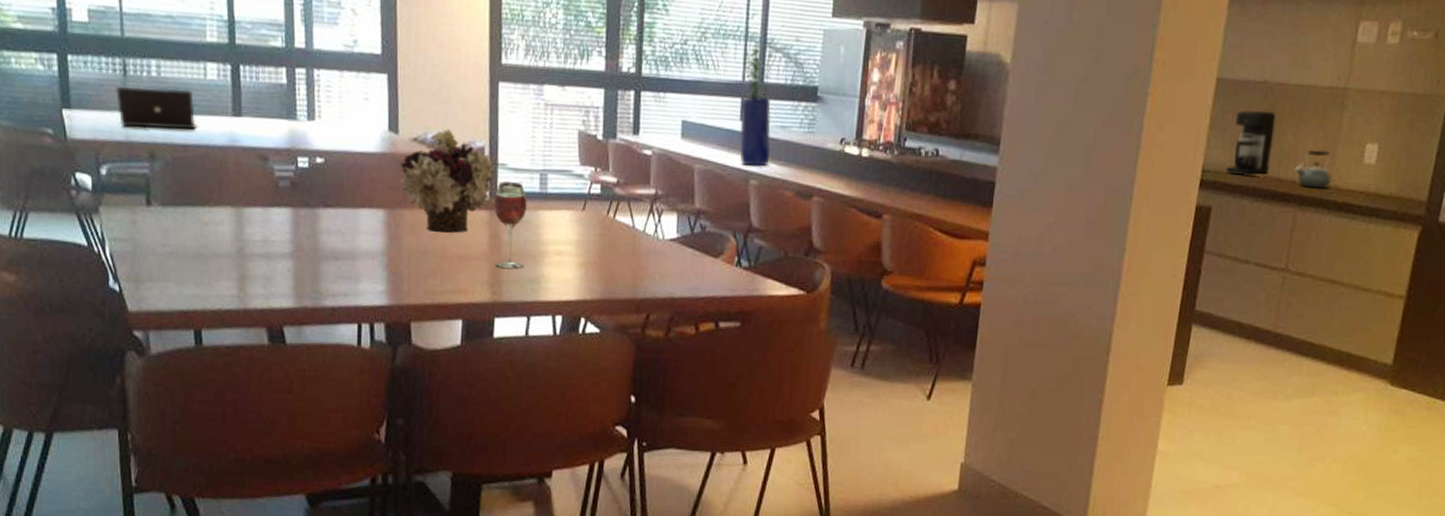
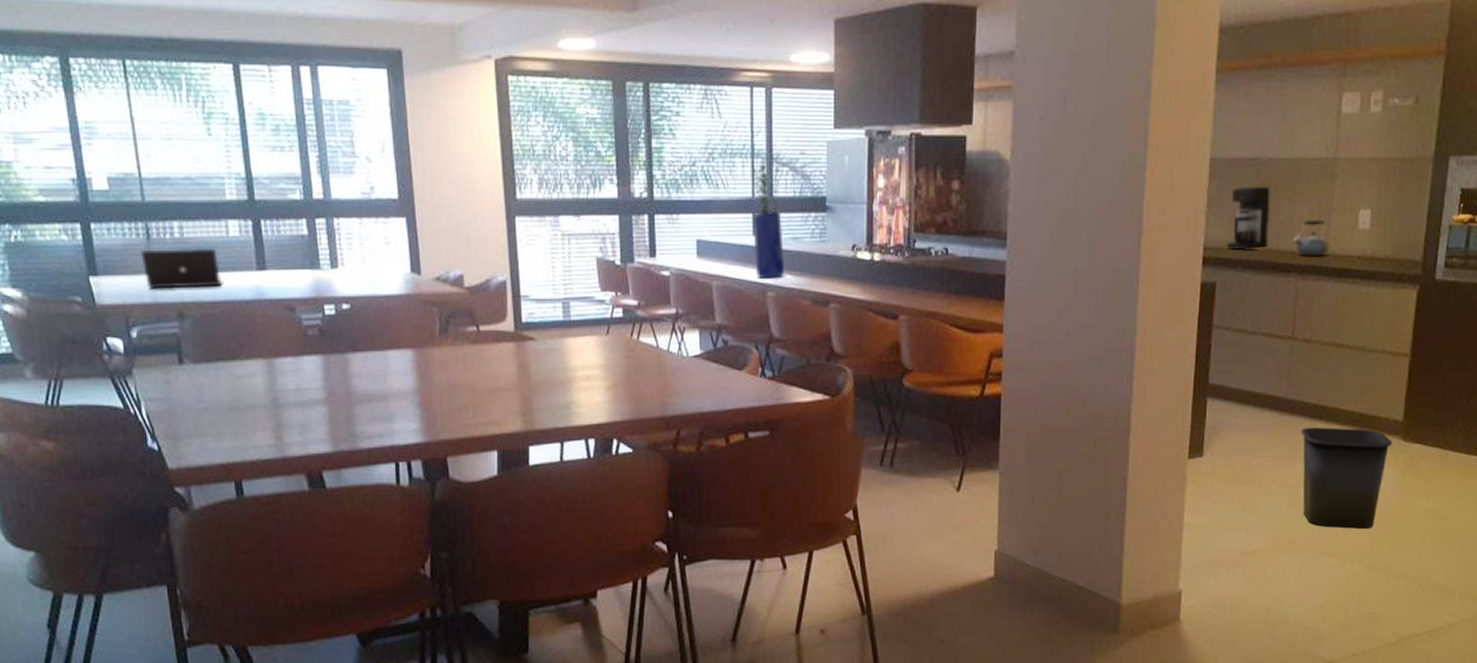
flower arrangement: present [399,129,495,233] -> none [425,266,518,367]
wineglass: present [494,181,527,270] -> none [519,313,553,398]
waste bin: none [1280,363,1380,472] -> present [1301,427,1393,529]

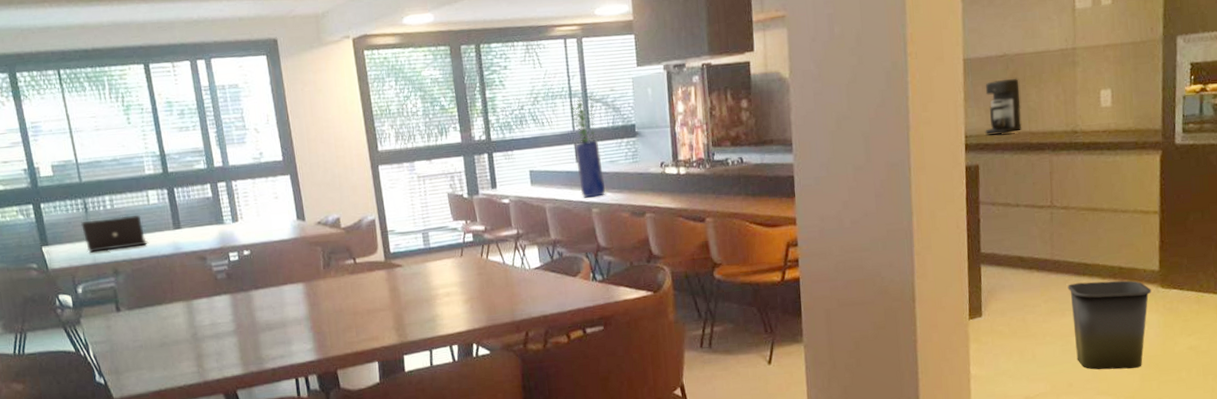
kettle: present [1292,220,1329,257] -> none [1043,102,1076,136]

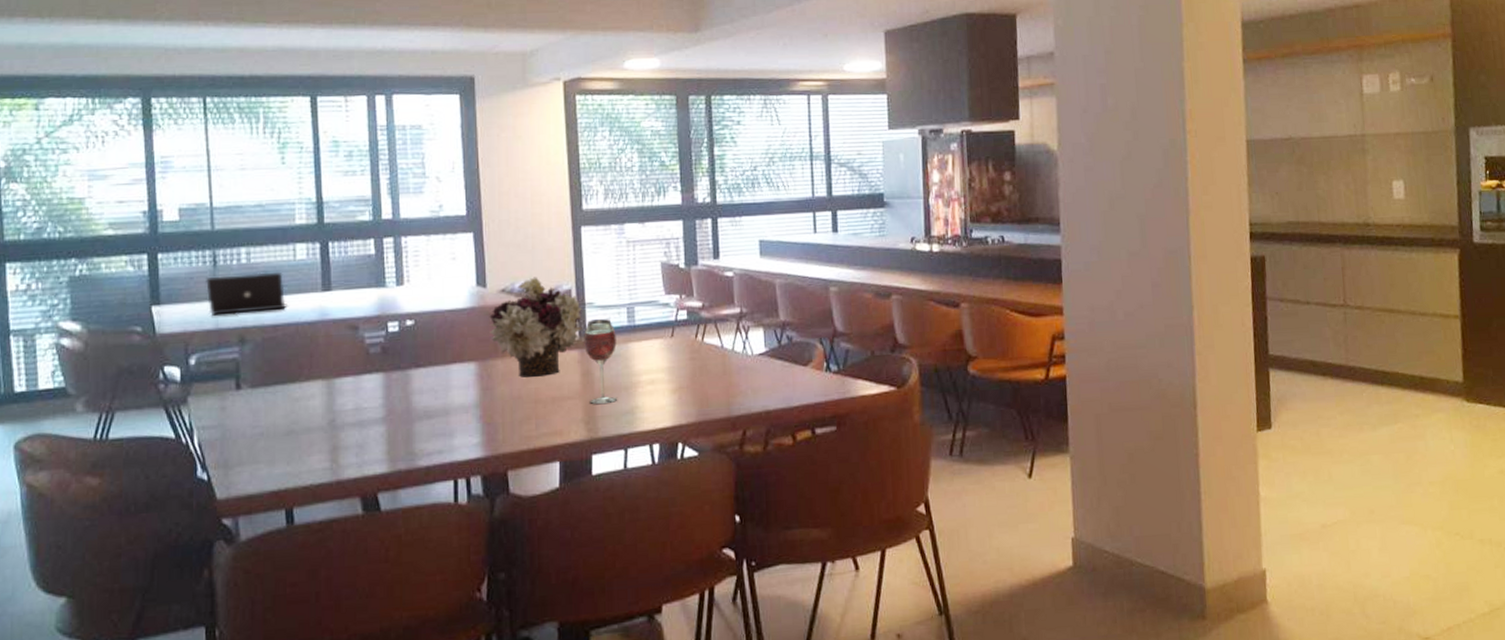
flower arrangement: none [310,210,387,294] -> present [489,277,583,377]
wineglass: none [388,243,420,315] -> present [584,319,617,405]
vase: present [571,91,606,198] -> none [811,154,847,274]
coffee maker: present [985,79,1021,136] -> none [1270,164,1310,225]
waste bin: present [1067,280,1152,370] -> none [1364,392,1456,495]

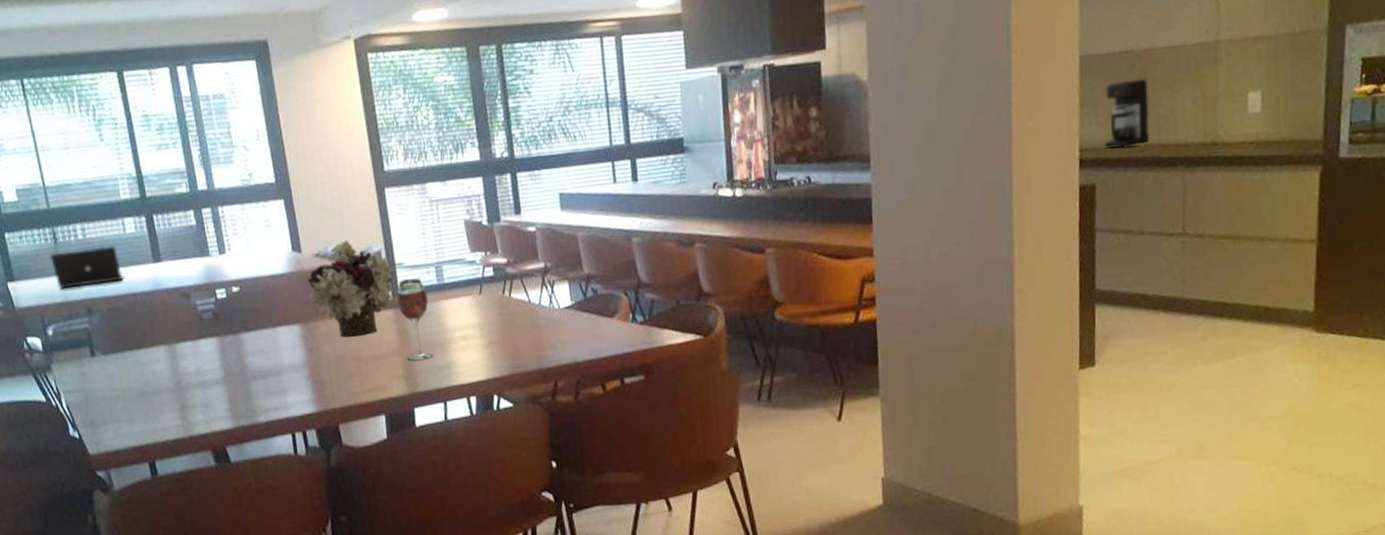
coffee maker: none [1270,164,1310,225] -> present [1104,80,1149,149]

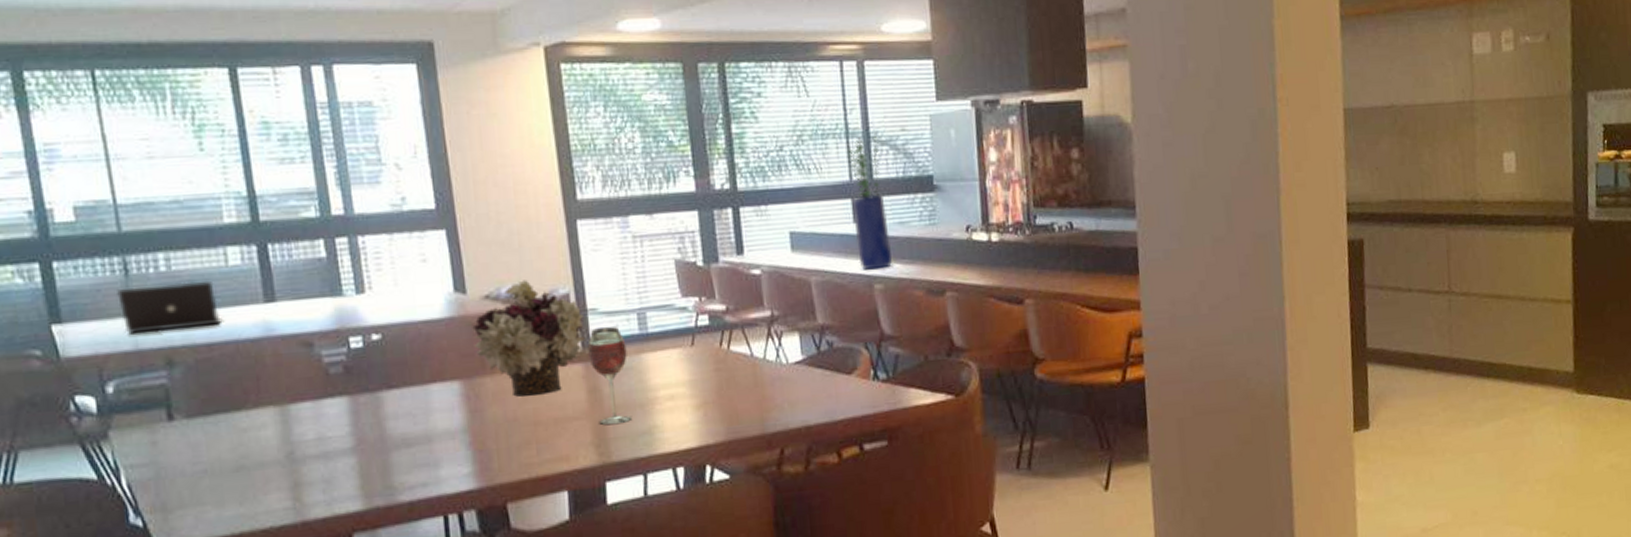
vase: none [608,99,649,225] -> present [847,131,893,270]
coffee maker: present [1104,80,1149,149] -> none [1370,135,1413,204]

